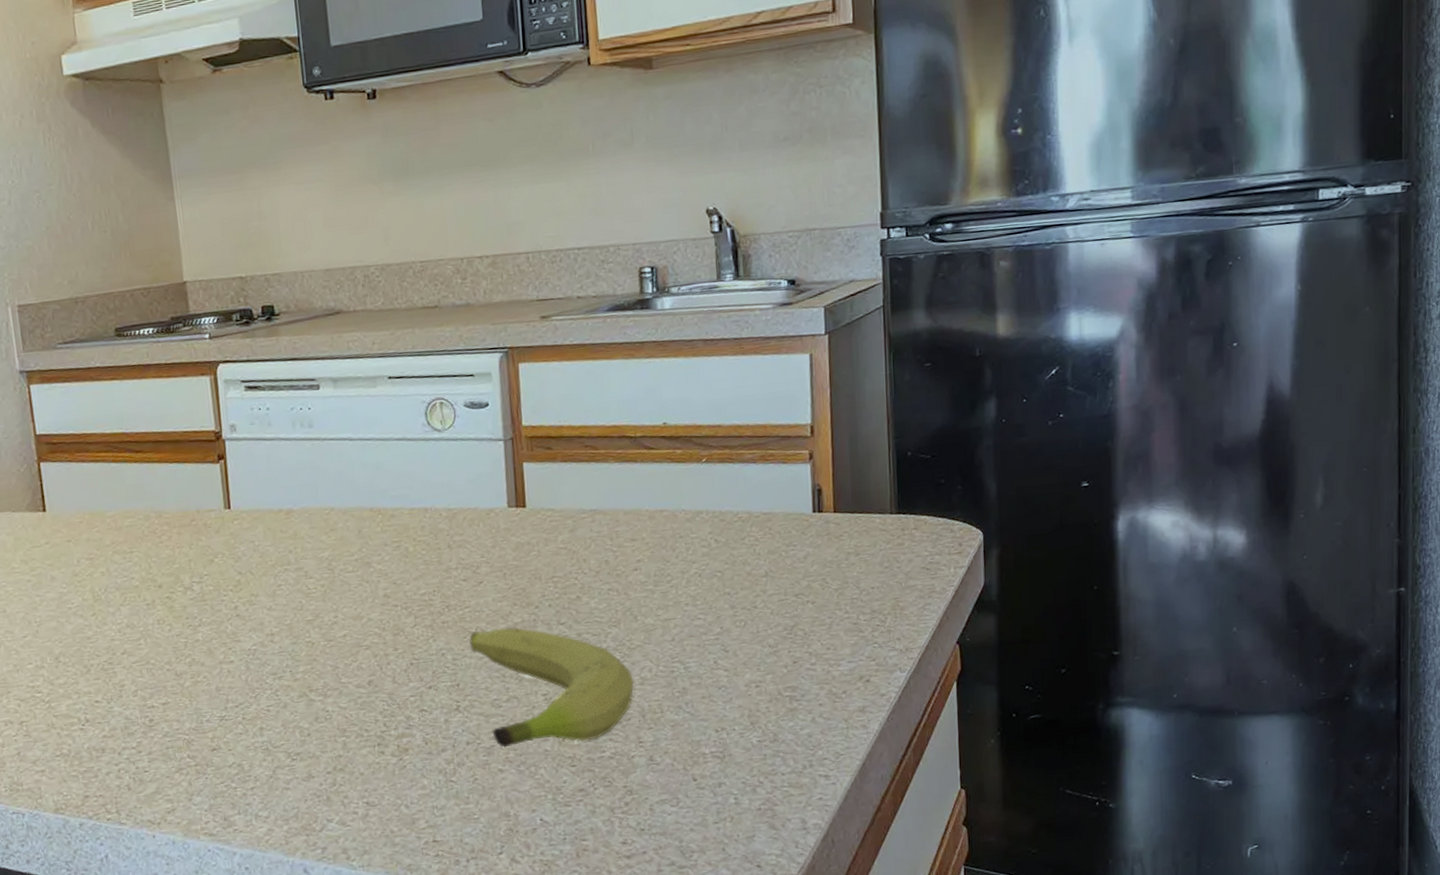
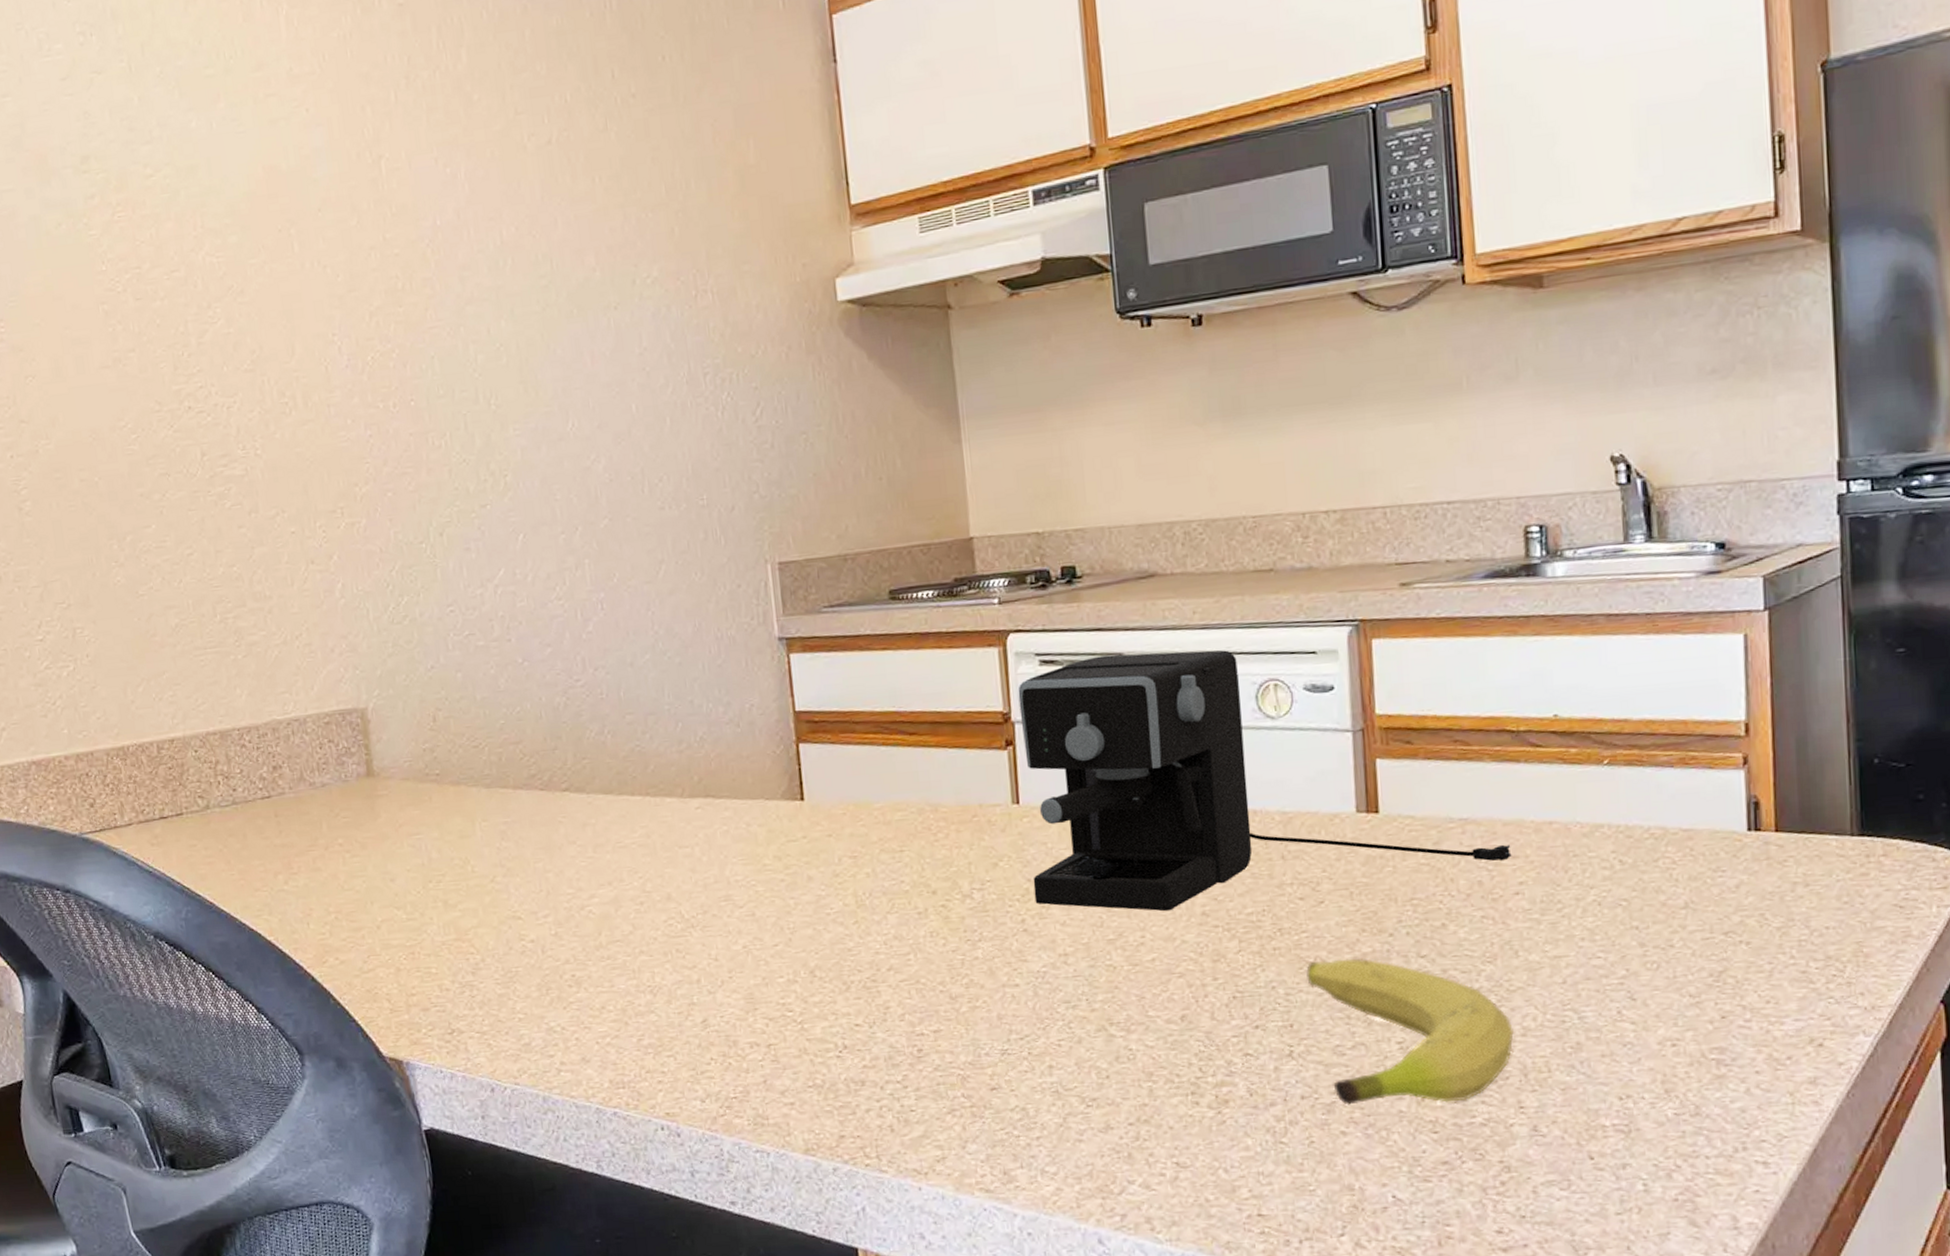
coffee maker: none [227,374,631,595] -> present [1018,650,1512,912]

